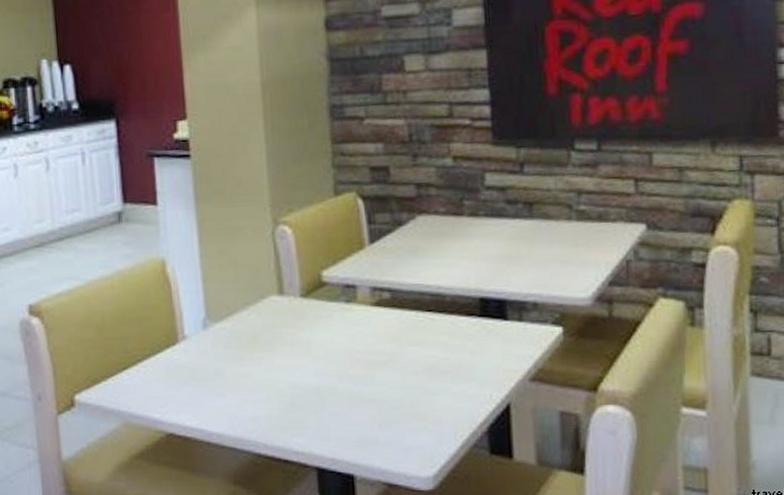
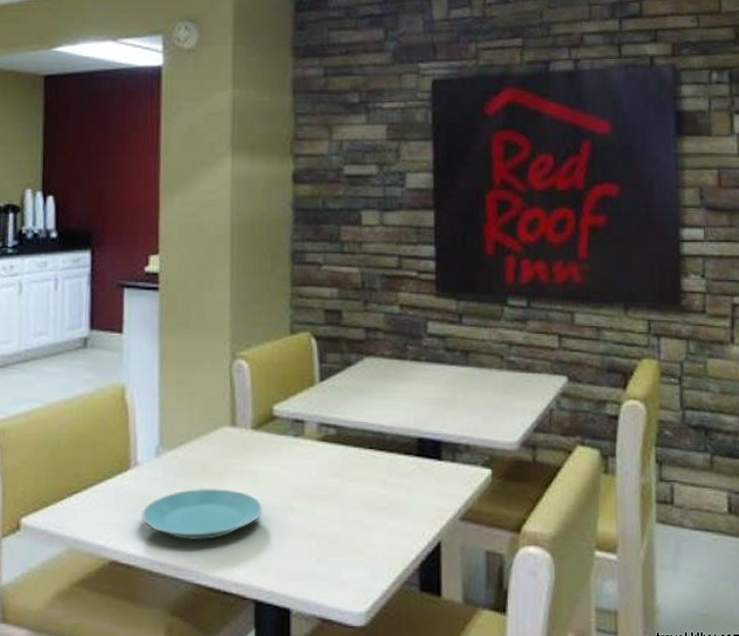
plate: none [194,358,318,412] -> present [142,488,262,541]

